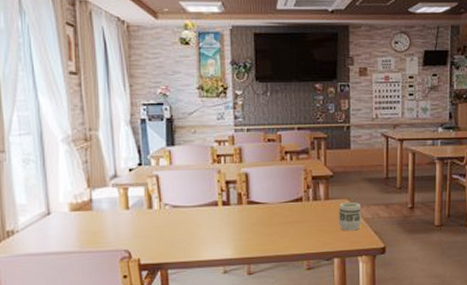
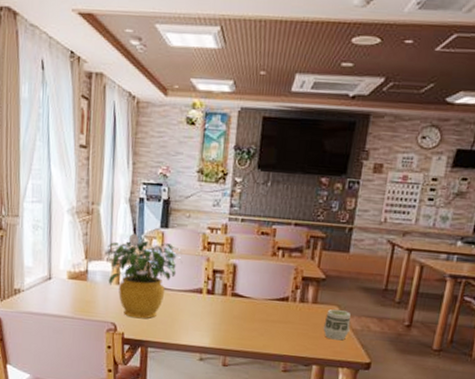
potted flower: none [112,155,194,242] -> present [107,233,183,319]

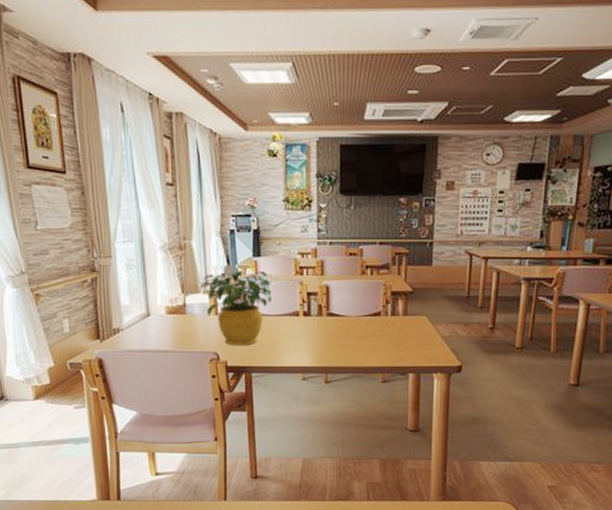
cup: present [323,309,351,341] -> none [415,320,440,348]

